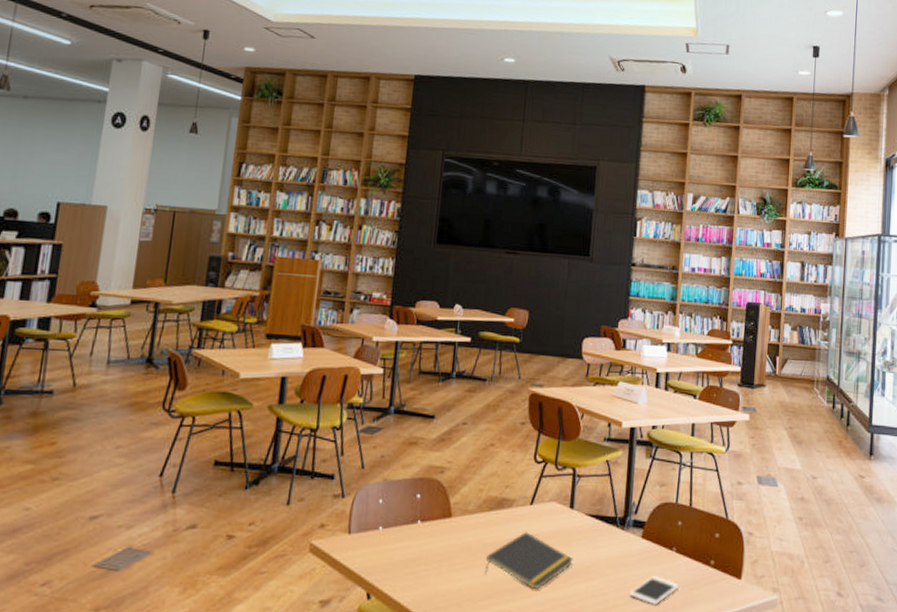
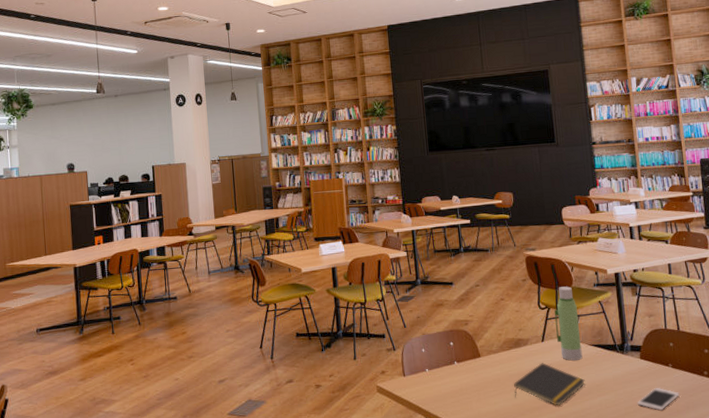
water bottle: none [549,437,580,533] -> present [554,286,583,361]

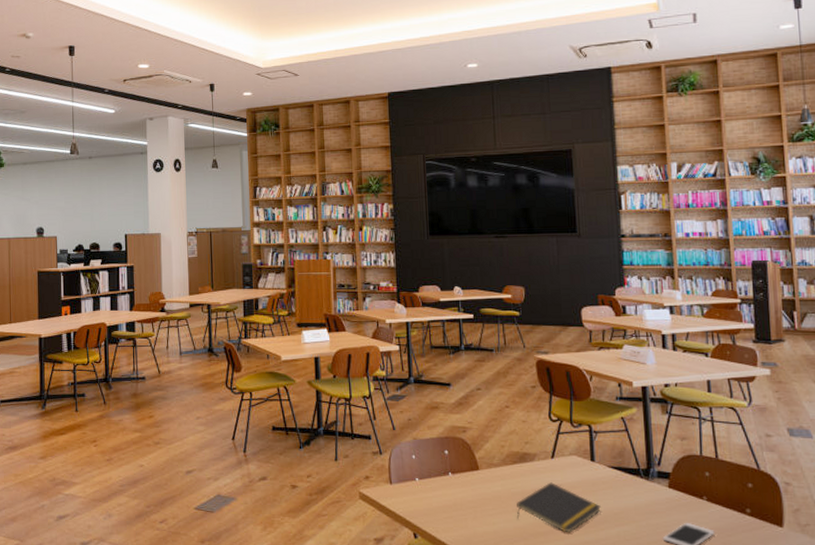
water bottle: present [554,286,583,361] -> none [568,398,599,483]

